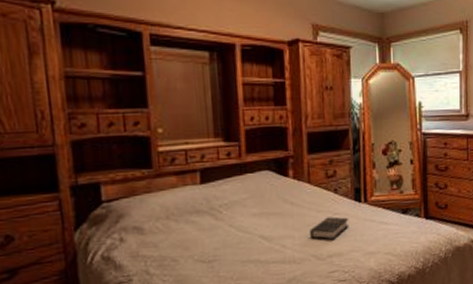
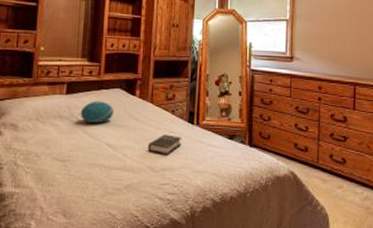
cushion: none [221,187,265,215] -> present [80,101,114,124]

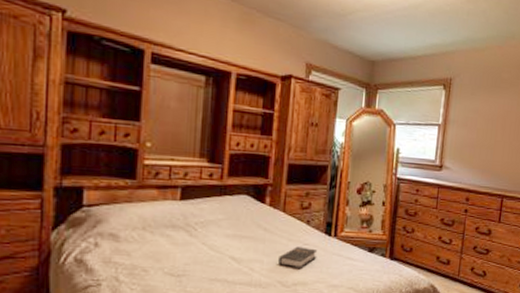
cushion: present [80,101,114,124] -> none [198,208,240,234]

